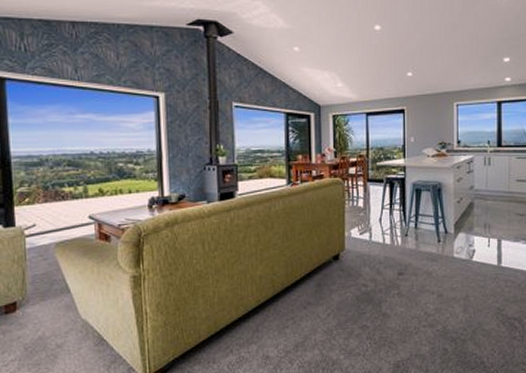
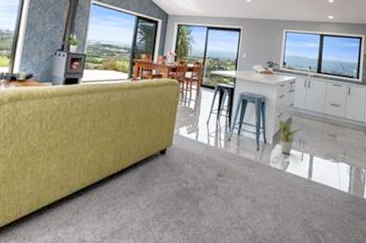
potted plant: none [451,206,485,242] -> present [272,120,301,155]

